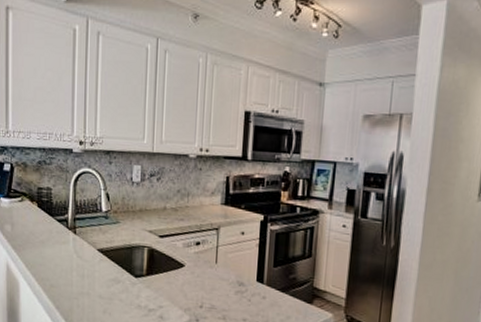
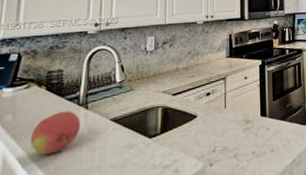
fruit: none [27,231,71,271] -> present [29,111,81,155]

